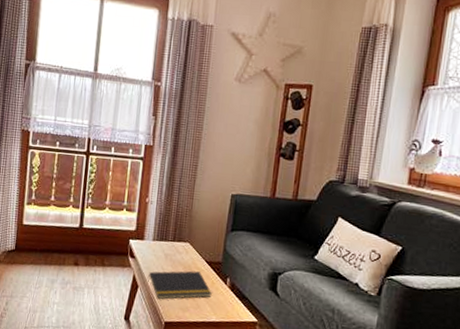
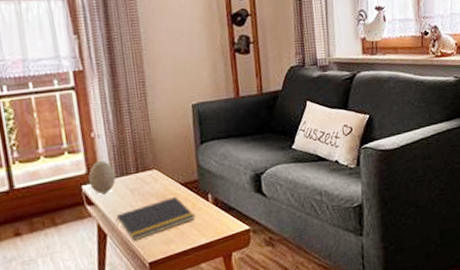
decorative egg: none [135,222,157,252] -> present [88,160,116,195]

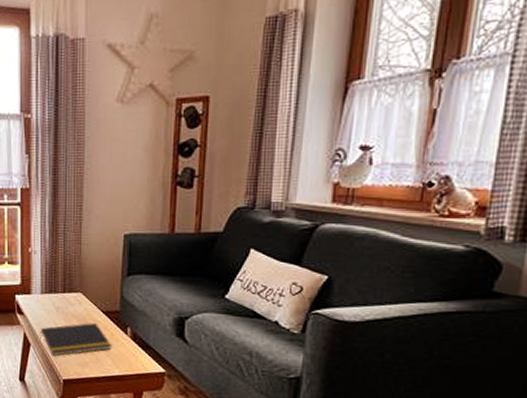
decorative egg: present [88,160,116,195] -> none [22,274,44,307]

